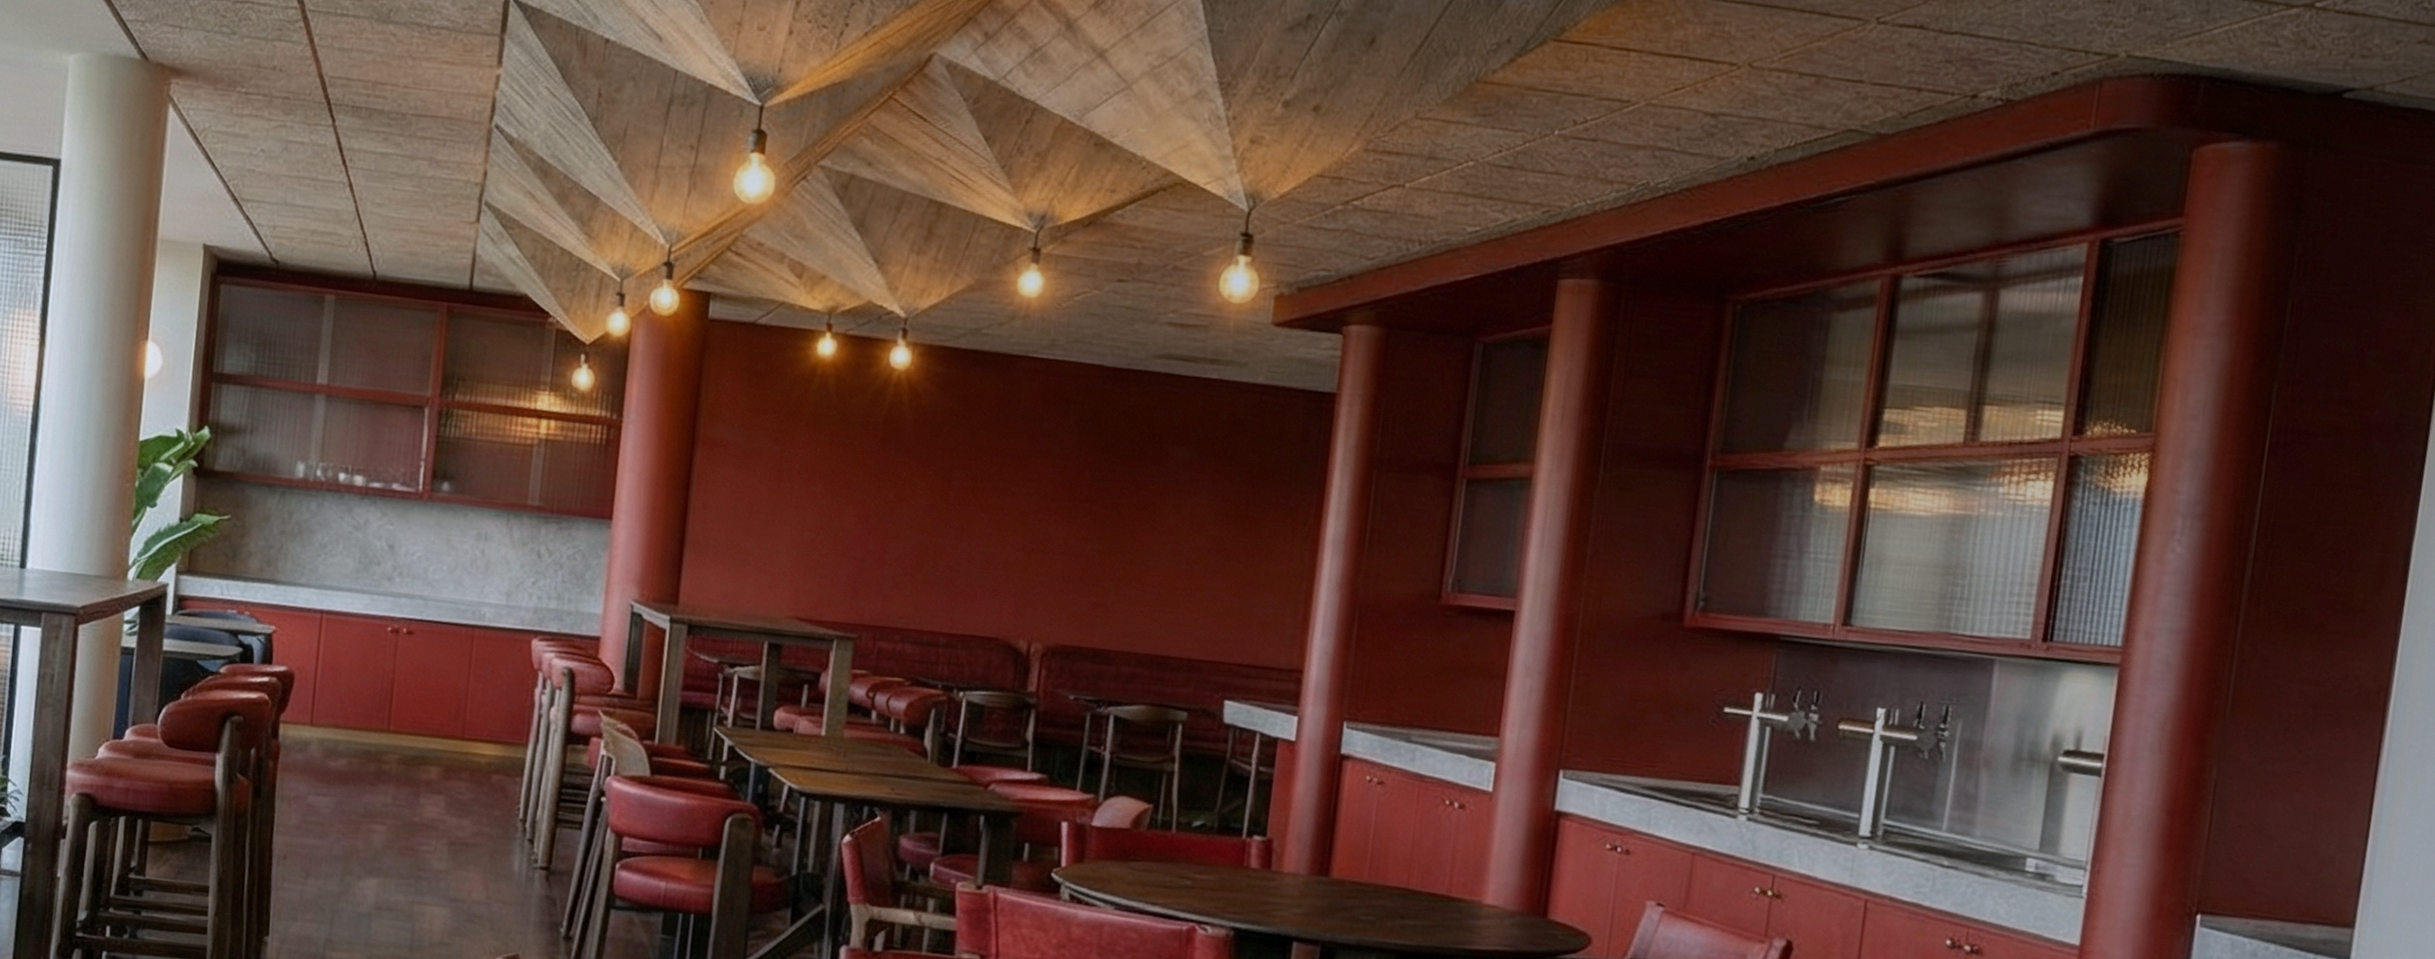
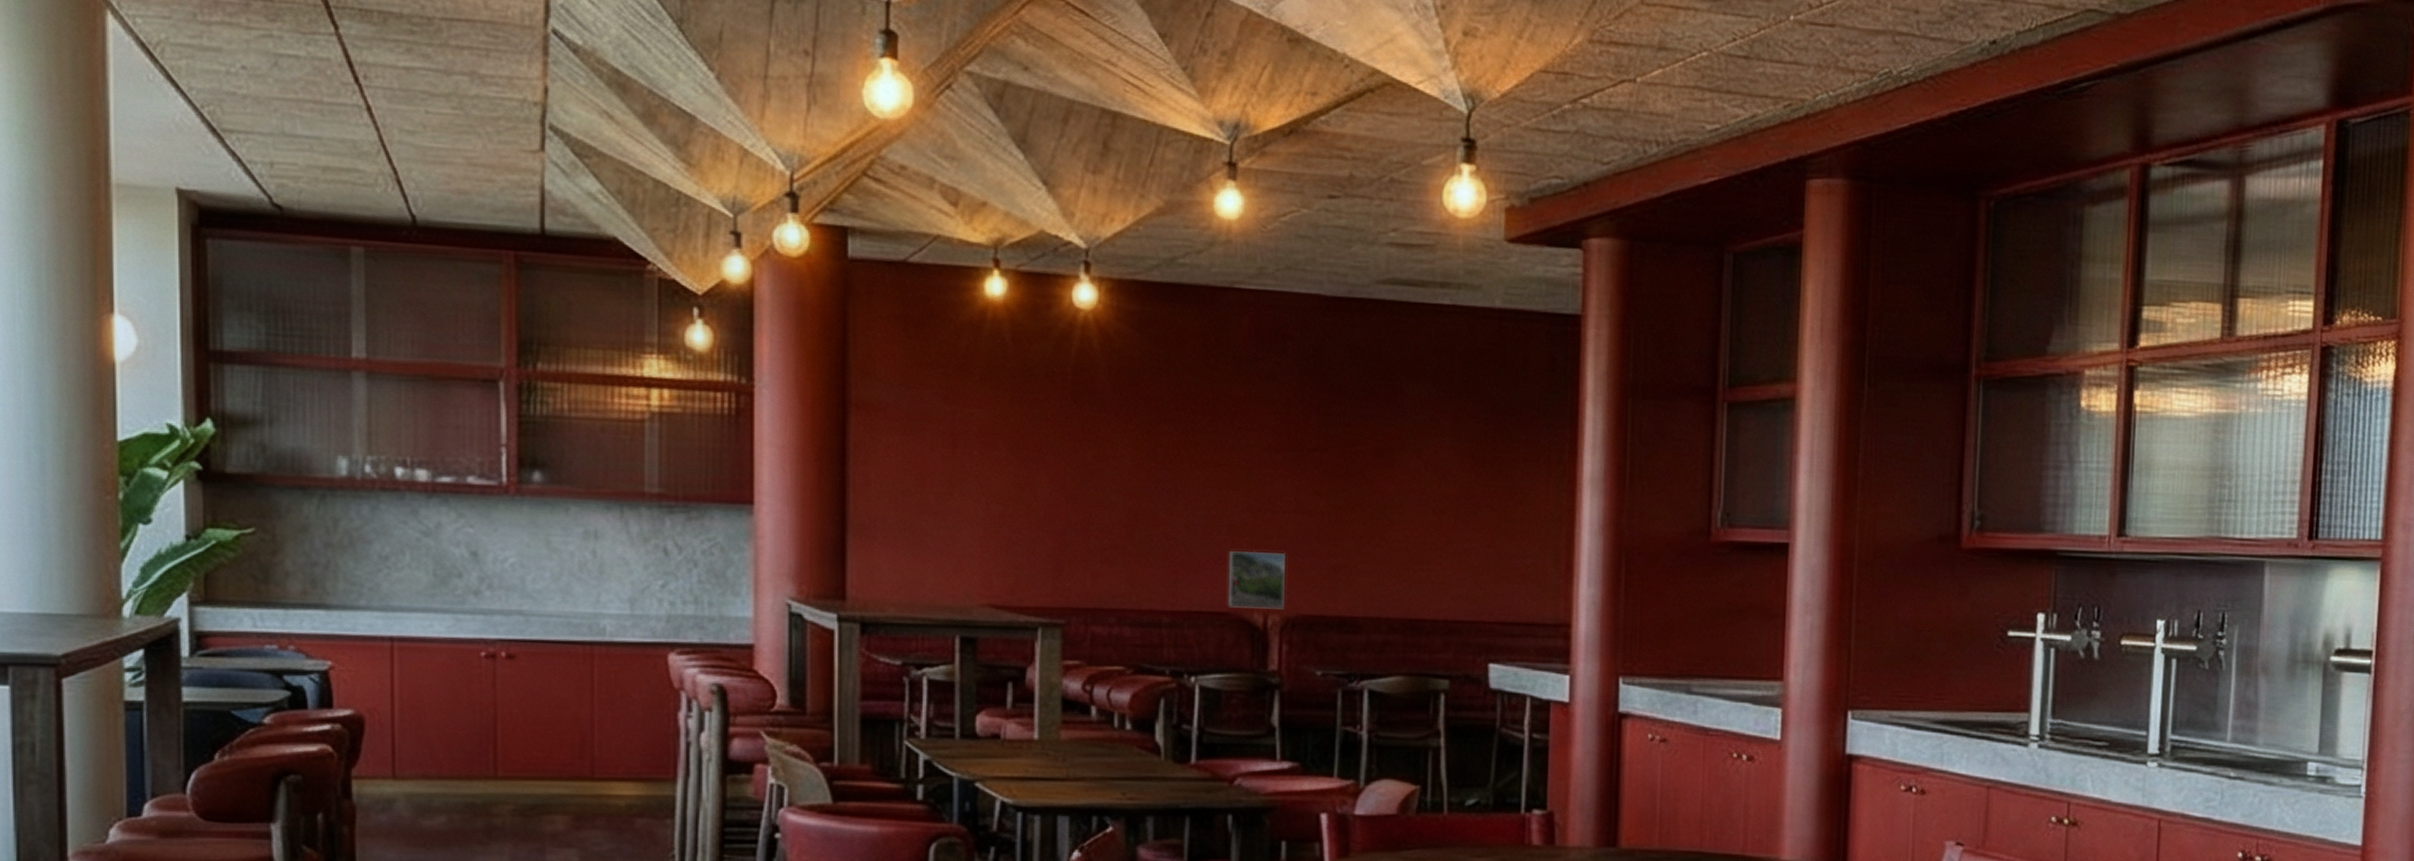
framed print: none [997,585,1052,639] -> present [1227,551,1285,609]

